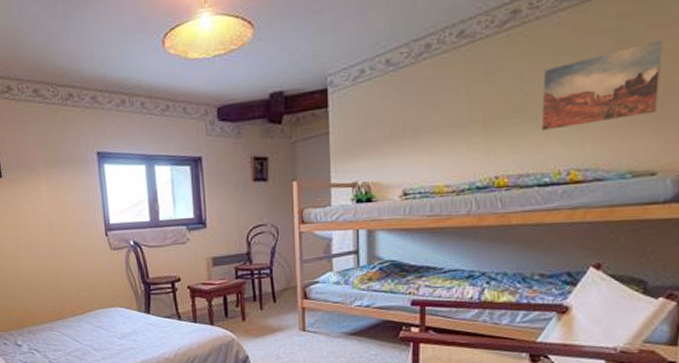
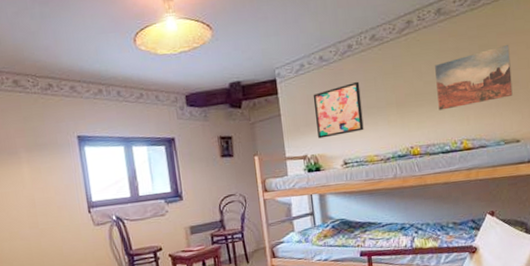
wall art: none [372,91,436,163] -> present [313,81,364,139]

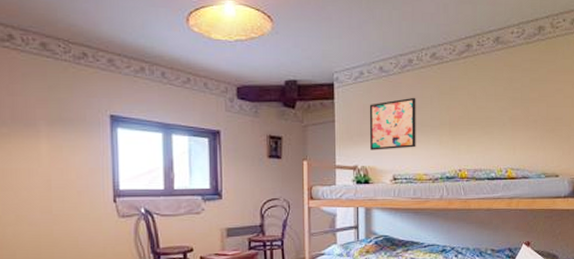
wall art: present [435,45,513,111] -> none [488,82,557,137]

